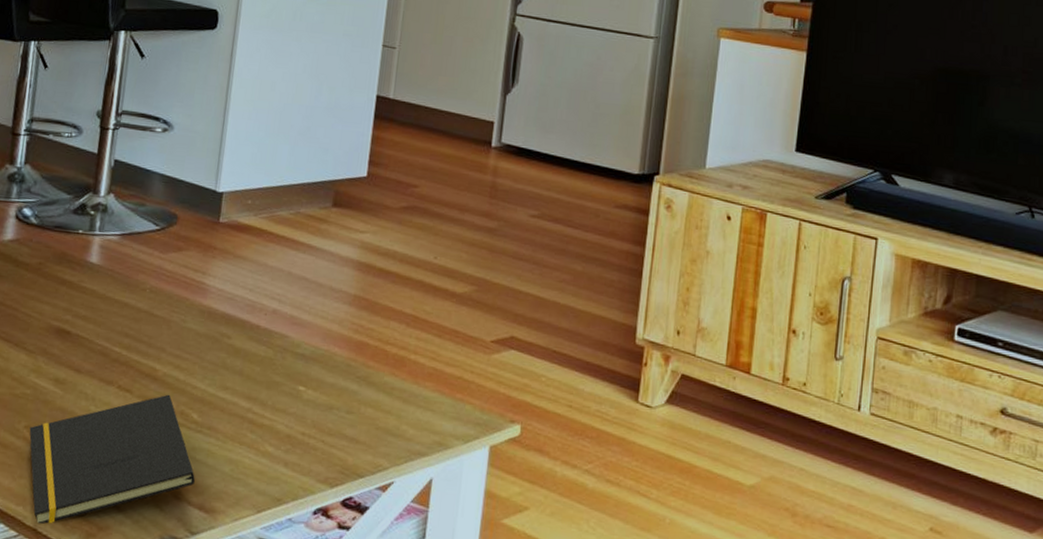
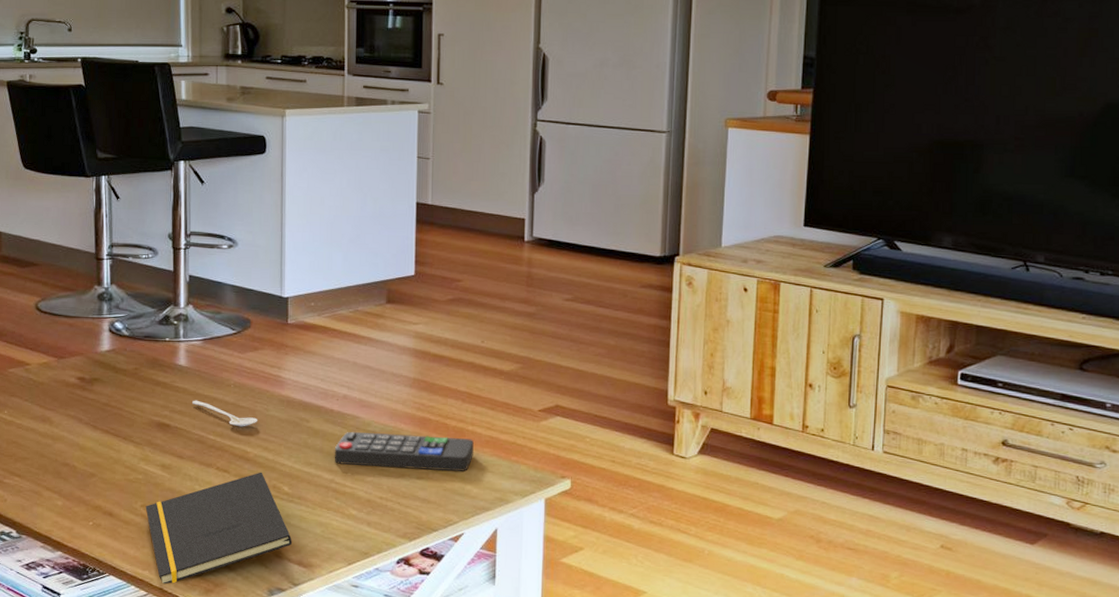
stirrer: none [100,304,172,340] -> present [192,400,257,427]
remote control: none [254,353,415,408] -> present [334,432,474,471]

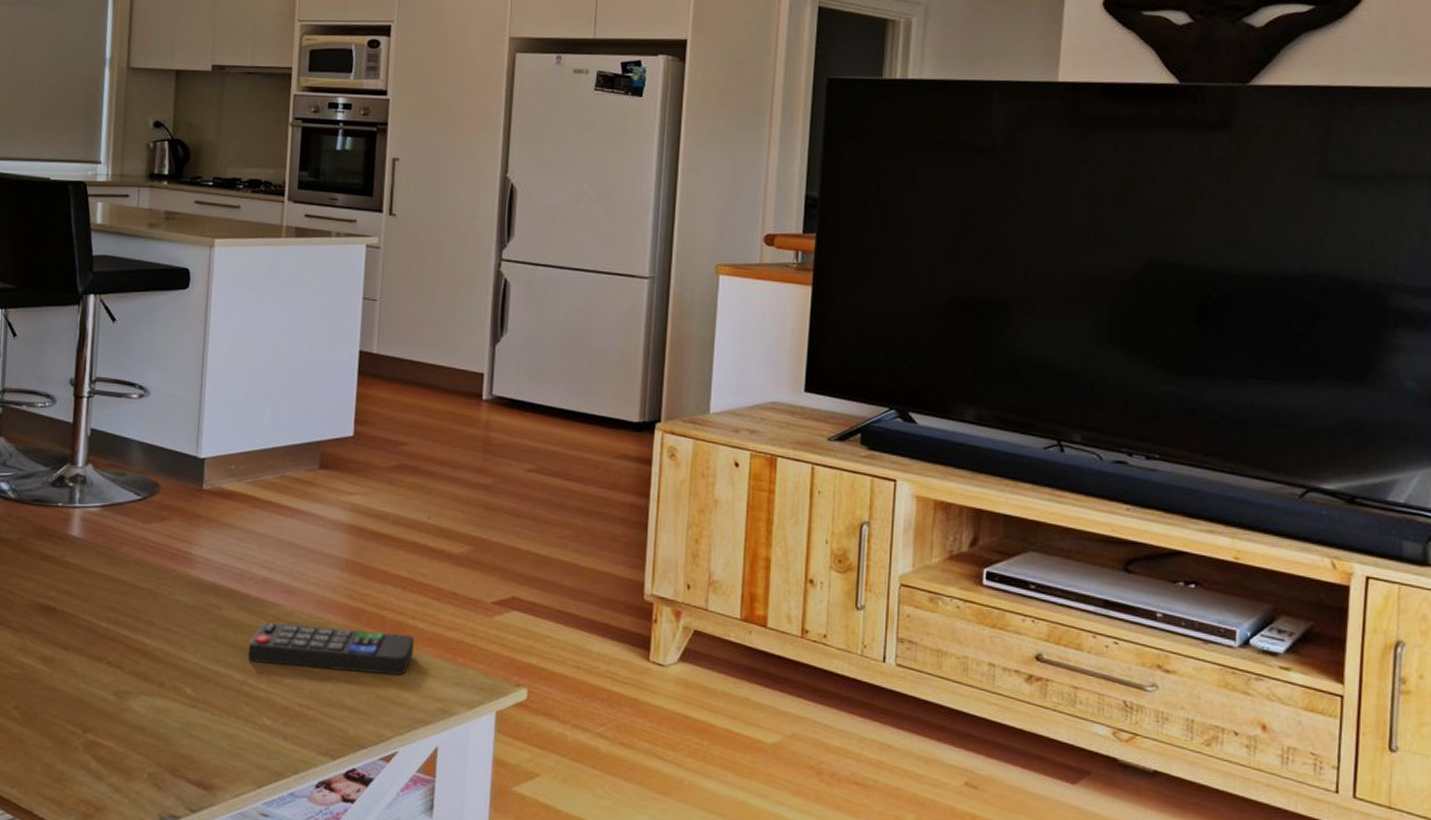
notepad: present [145,472,293,584] -> none [19,669,193,807]
stirrer: present [192,400,257,427] -> none [84,578,160,614]

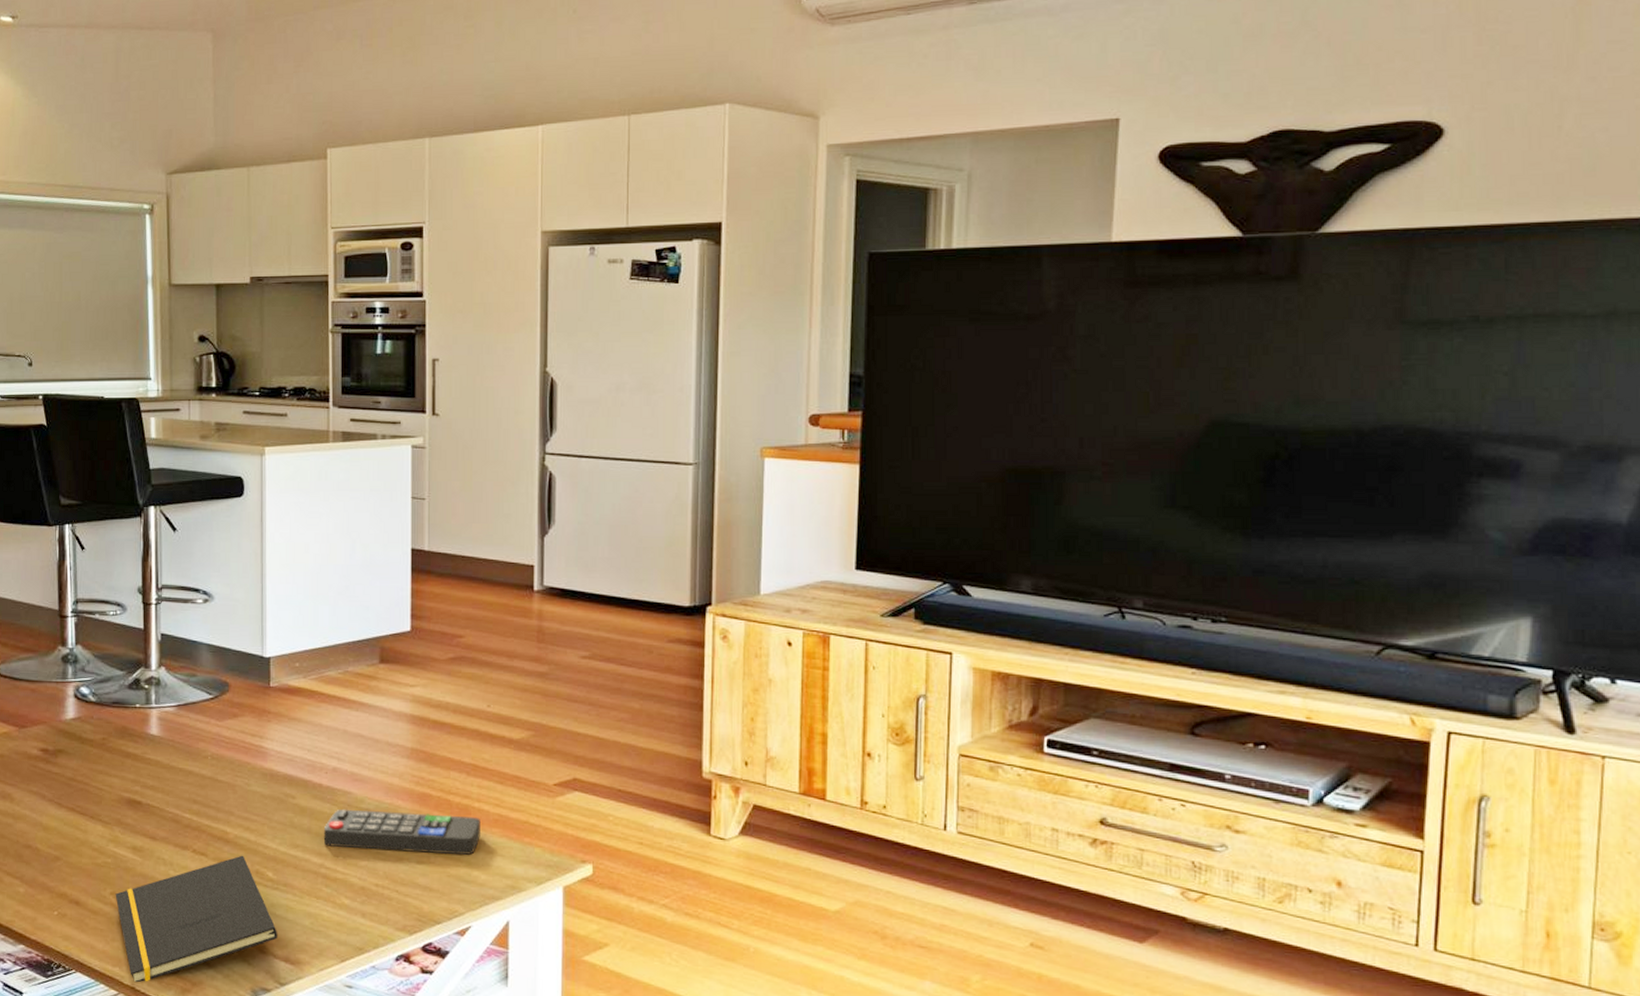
notepad: none [19,669,193,807] -> present [115,855,278,983]

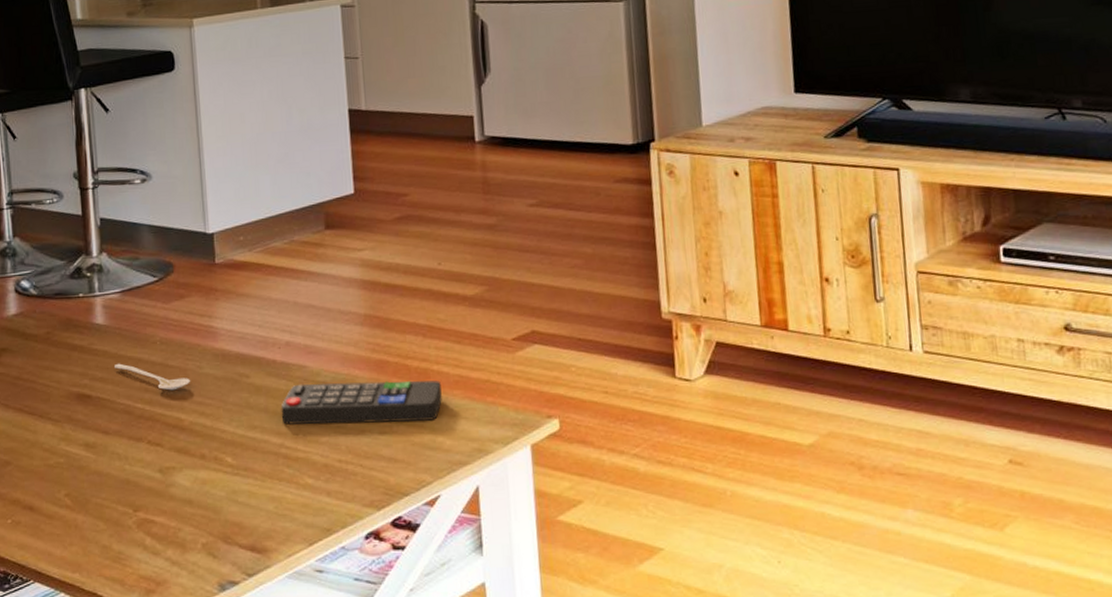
notepad: present [115,855,278,983] -> none [70,442,243,588]
stirrer: none [166,773,238,804] -> present [114,363,190,391]

